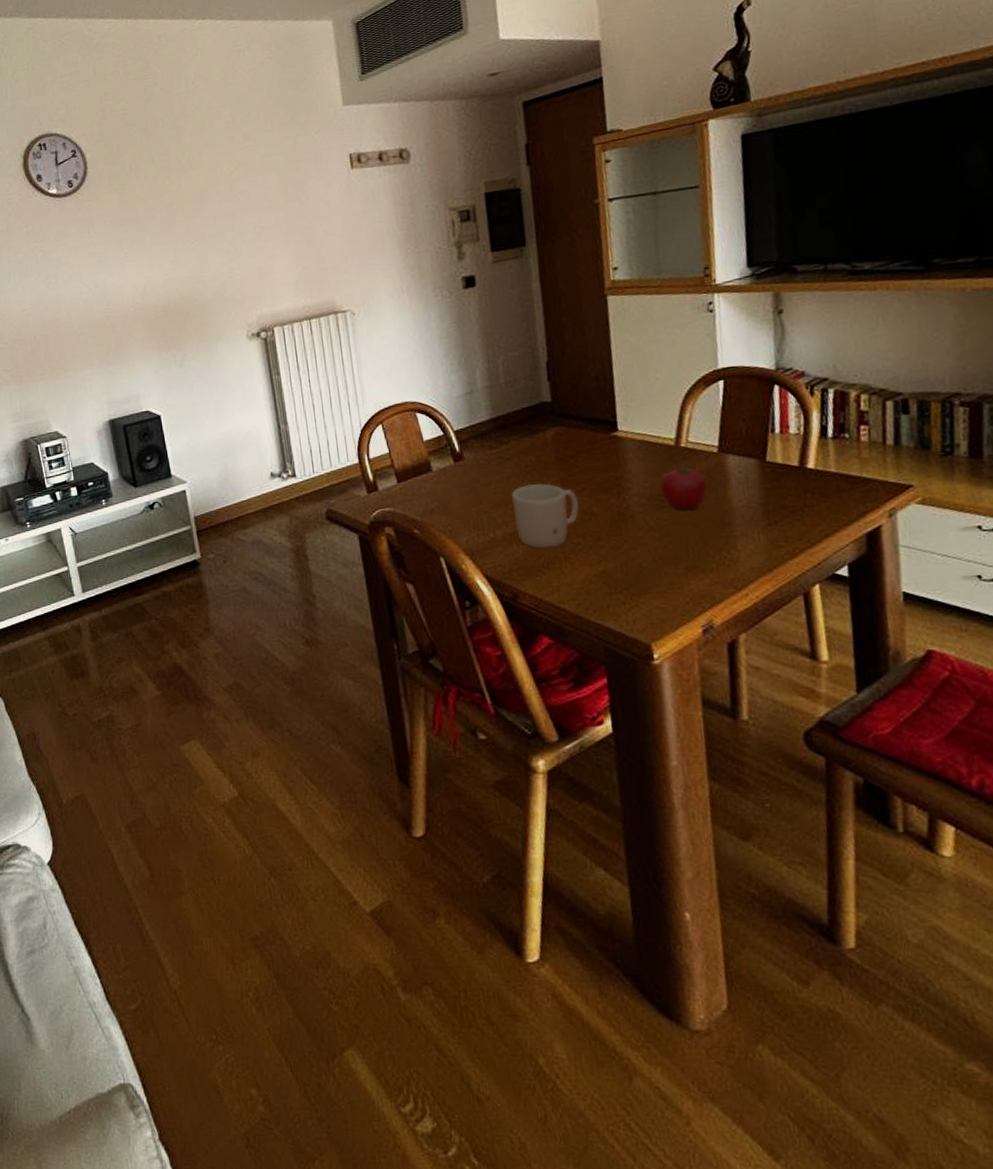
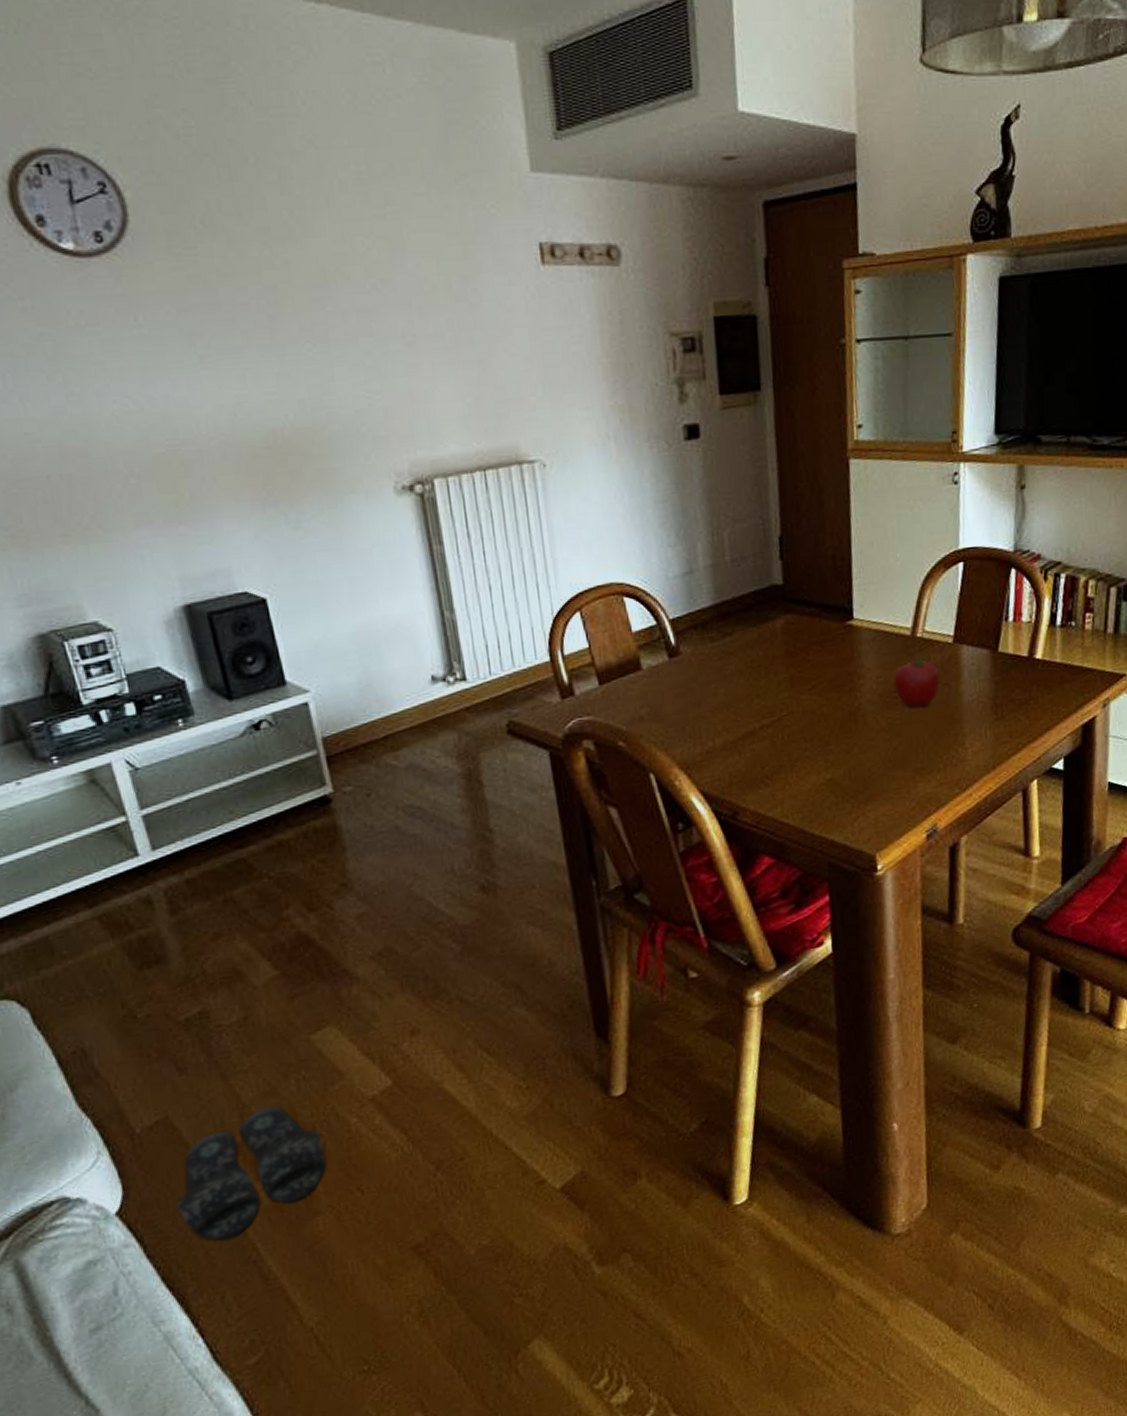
slippers: none [86,798,189,901] -> present [176,1105,326,1242]
mug: present [511,483,579,549] -> none [734,681,808,758]

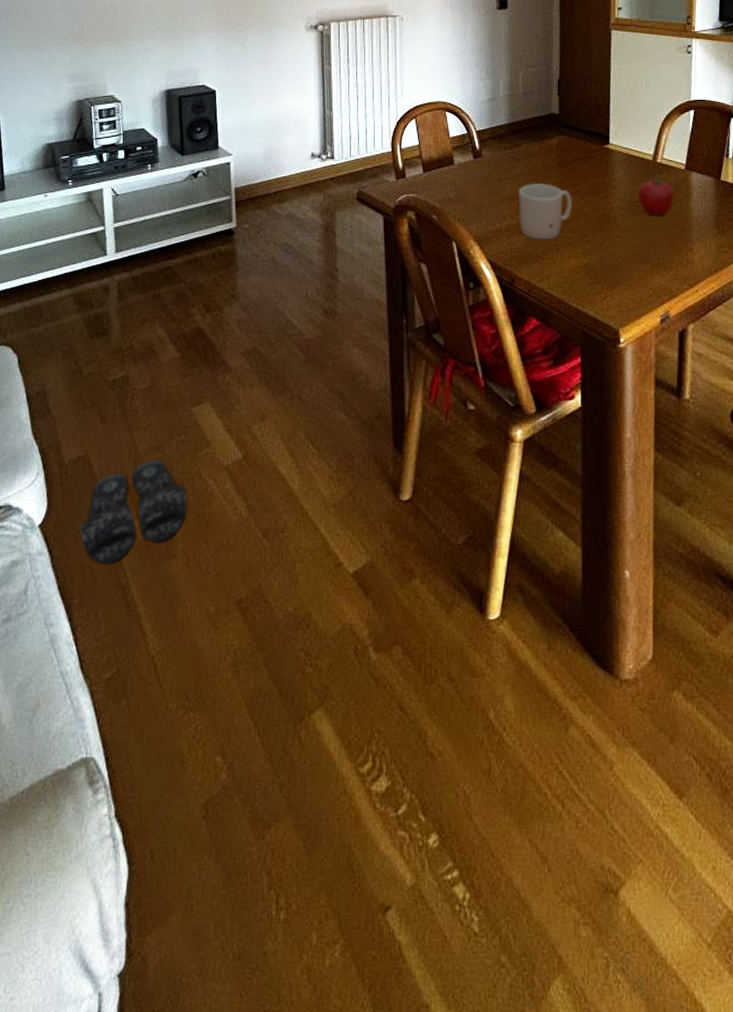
mug: none [734,681,808,758] -> present [518,182,573,240]

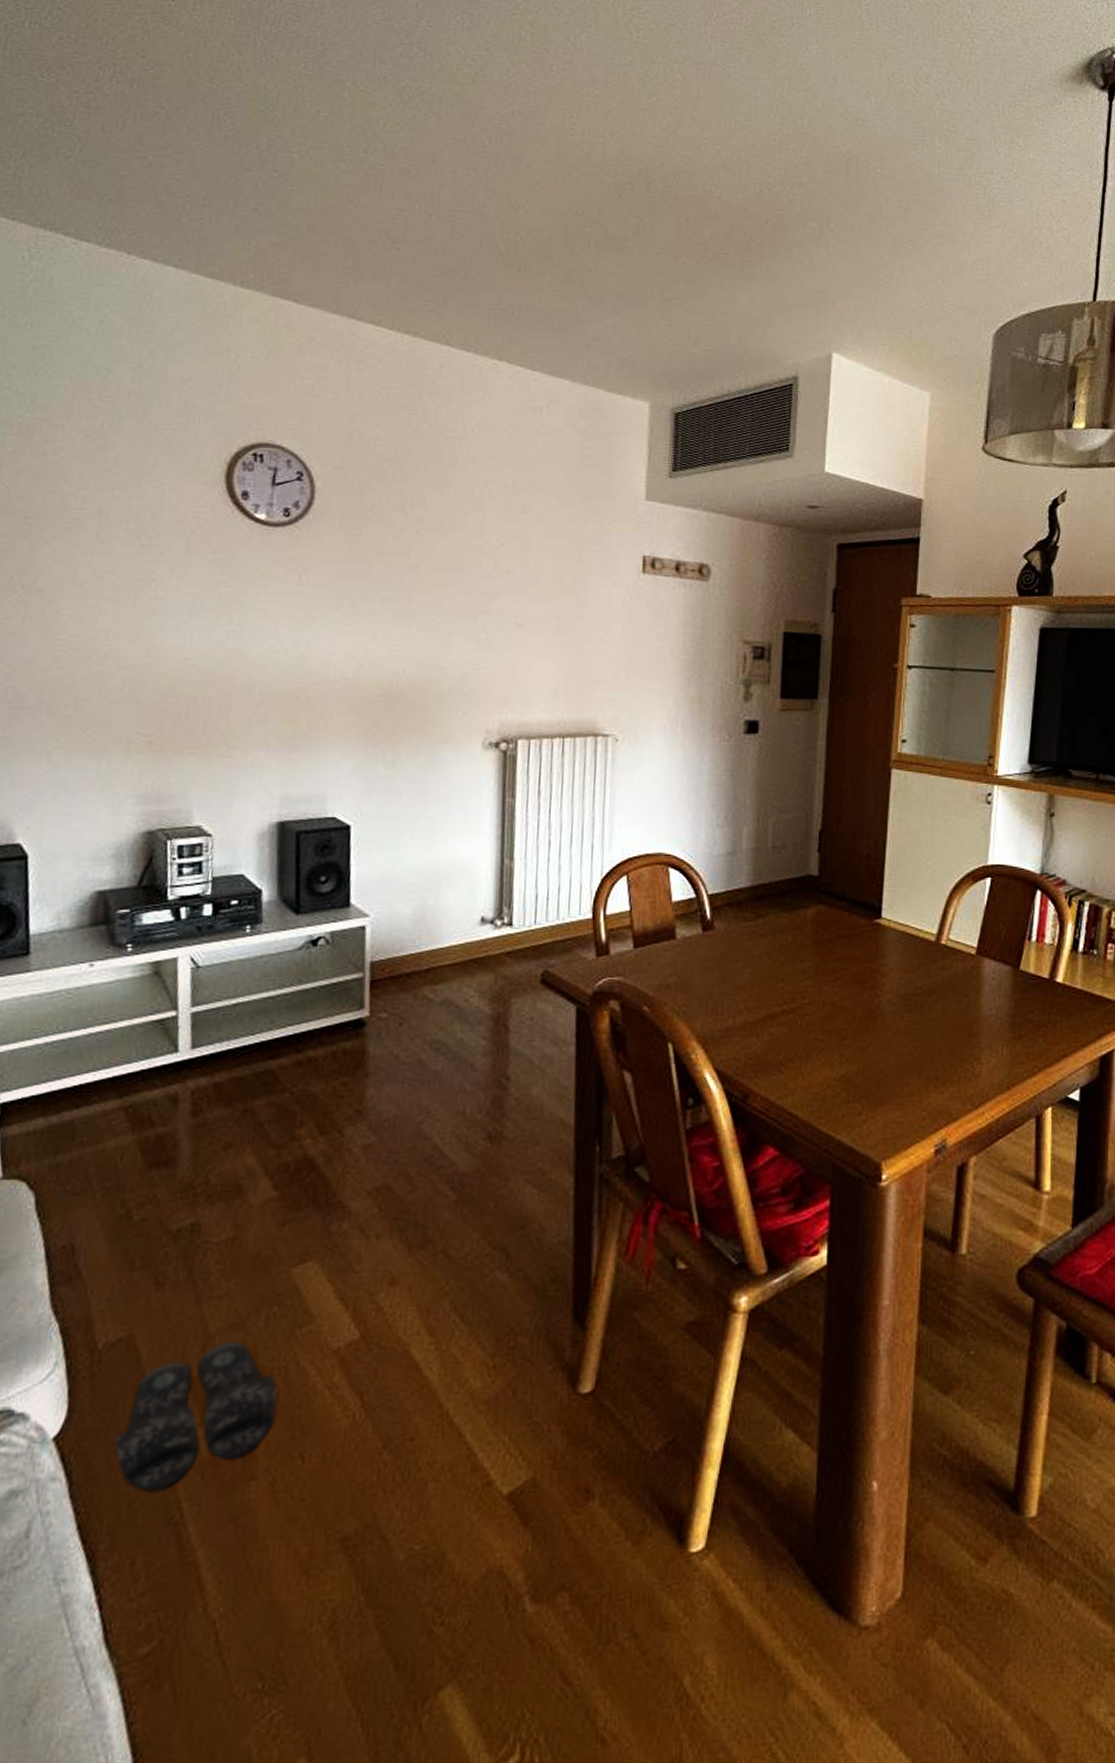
mug: present [518,182,573,240] -> none [758,966,830,1044]
fruit: present [637,177,674,216] -> none [914,964,960,1015]

